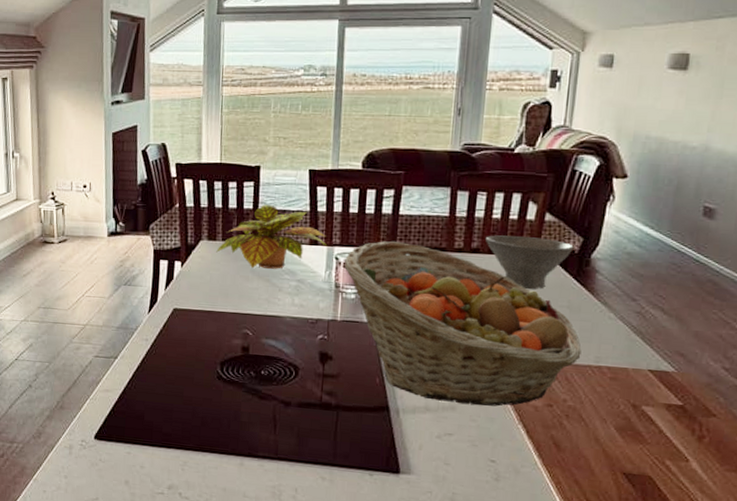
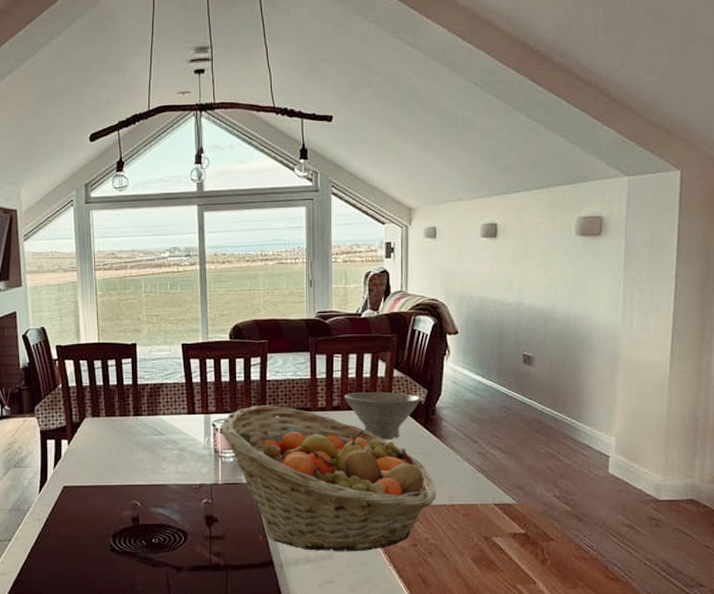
plant: present [216,205,328,269] -> none [101,380,205,441]

